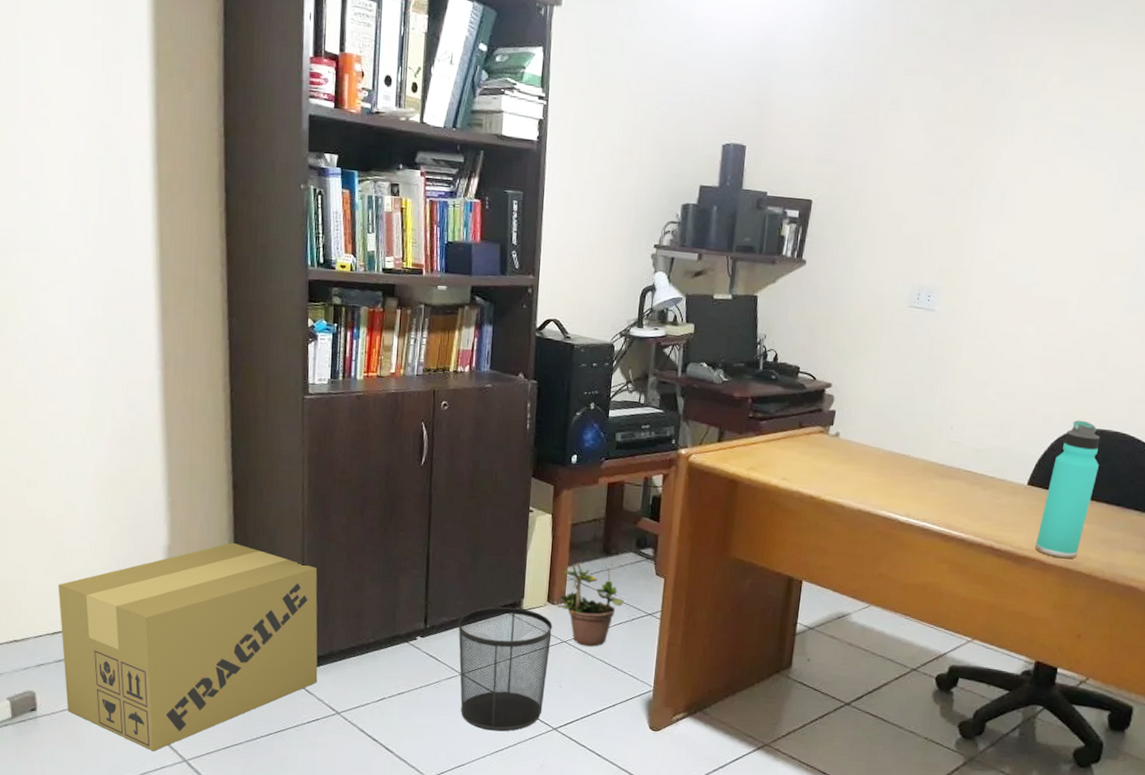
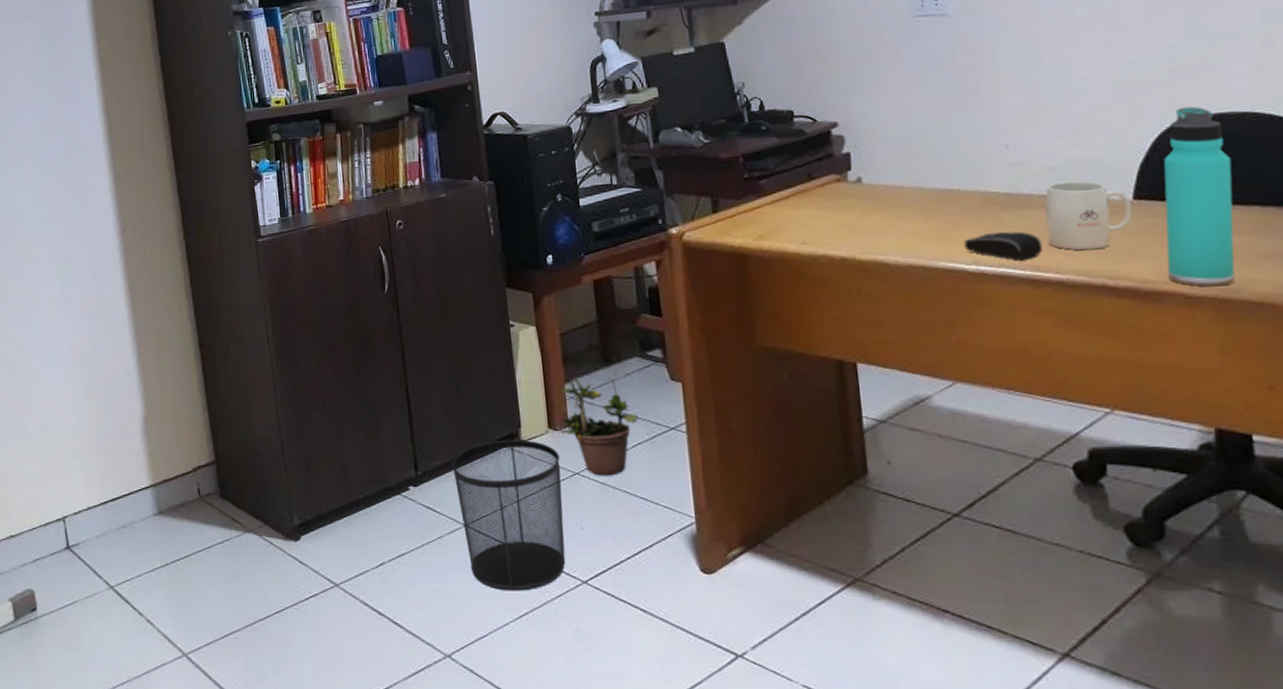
cardboard box: present [58,542,318,751] -> none [46,404,310,647]
computer mouse: none [902,494,957,518] -> present [964,231,1043,260]
mug: none [961,462,1026,519] -> present [1044,181,1133,251]

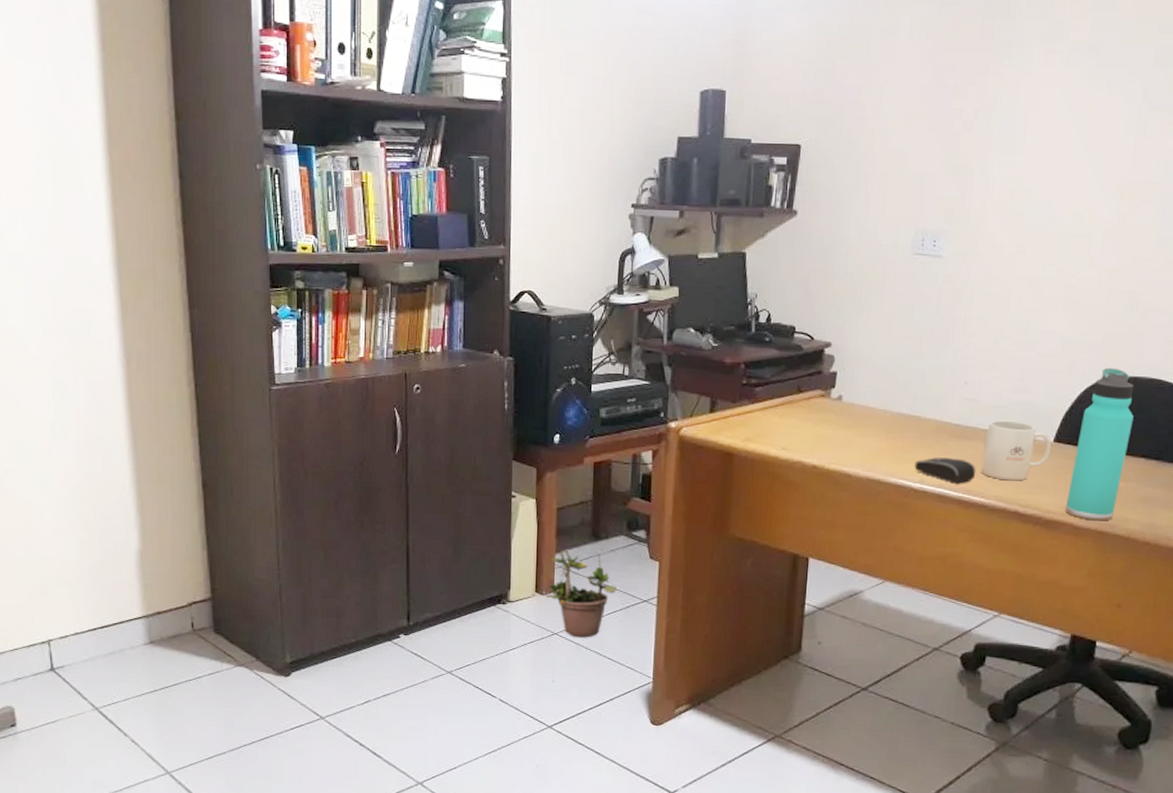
waste bin: present [451,439,566,591] -> none [442,599,542,732]

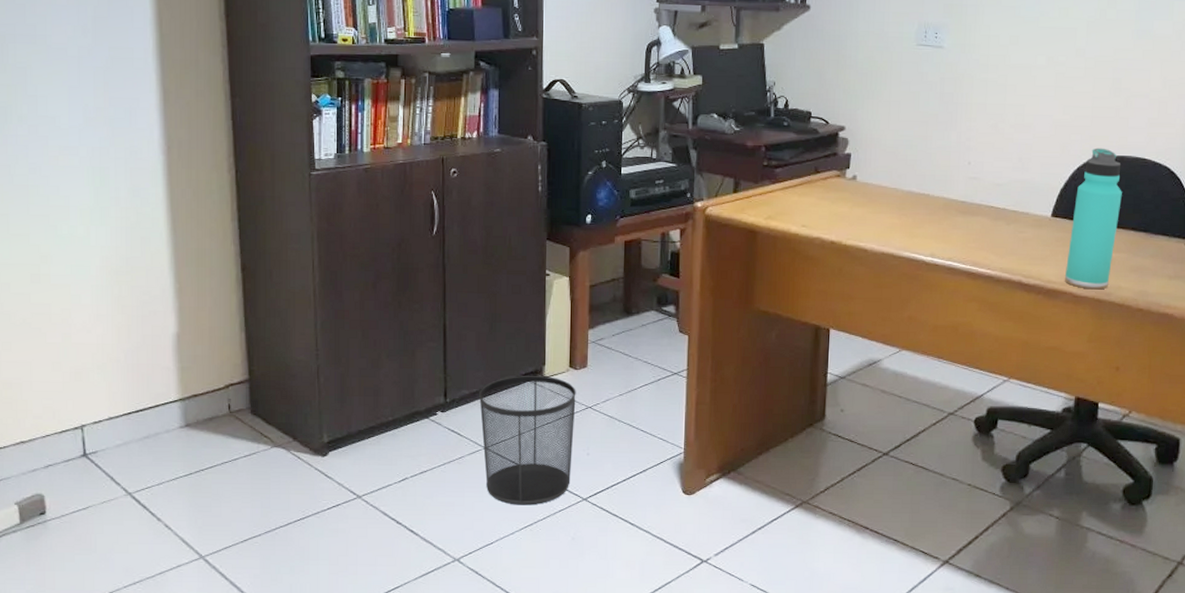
waste bin: none [442,599,542,732] -> present [478,375,576,505]
potted plant: present [545,548,617,638] -> none [579,323,648,411]
computer mouse: present [914,457,976,483] -> none [925,232,982,256]
mug: present [980,420,1052,481] -> none [986,197,1050,253]

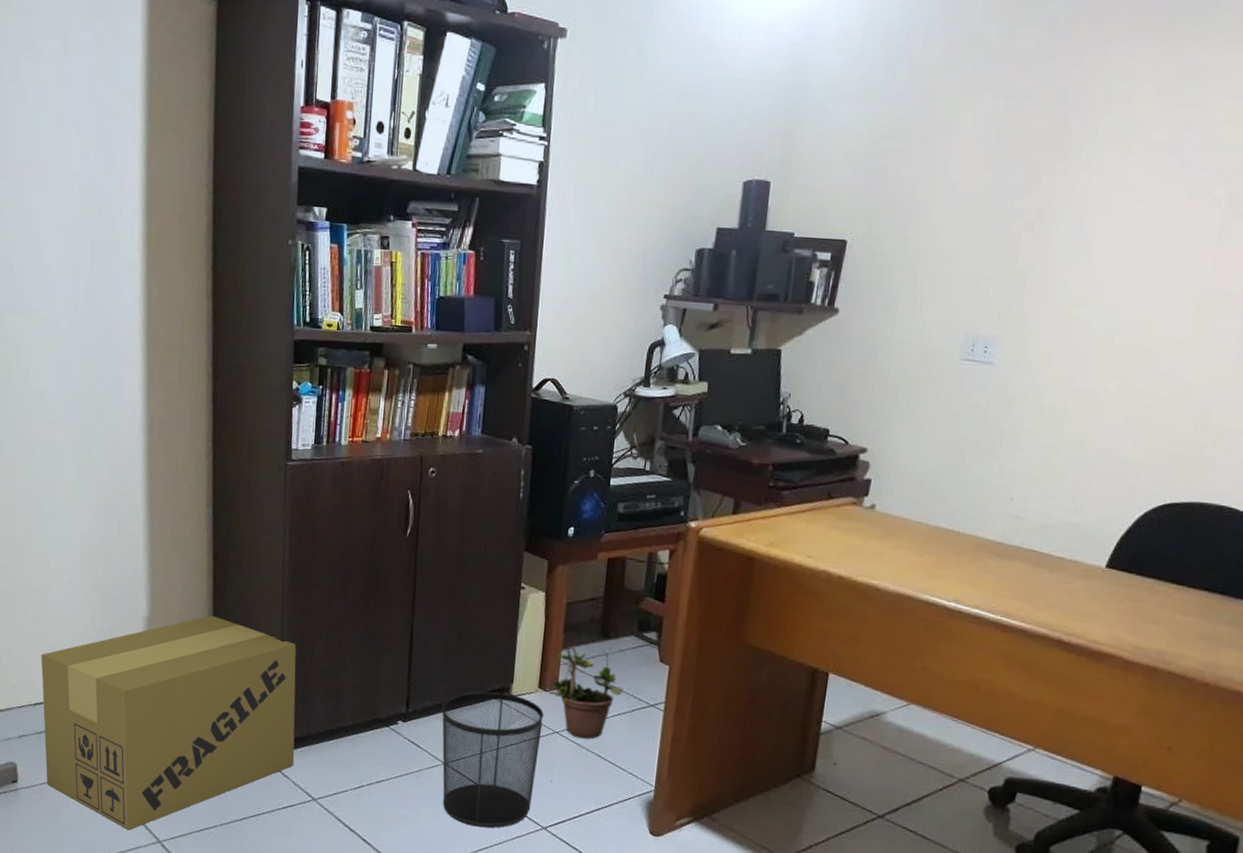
cardboard box: none [65,326,336,549] -> present [41,615,297,830]
potted plant: none [579,323,648,411] -> present [548,646,623,739]
thermos bottle: present [1064,148,1122,290] -> none [1114,491,1201,657]

